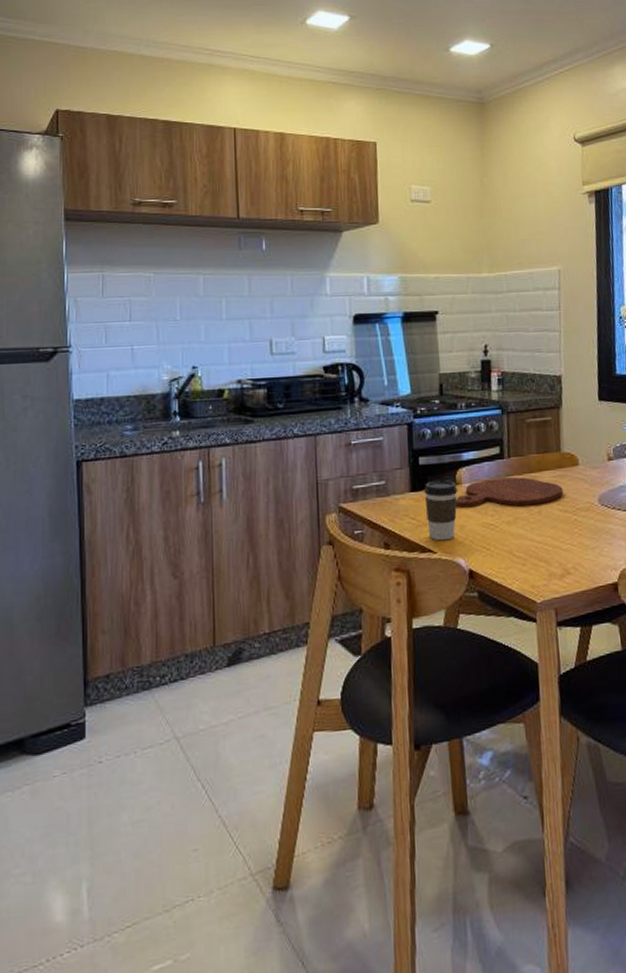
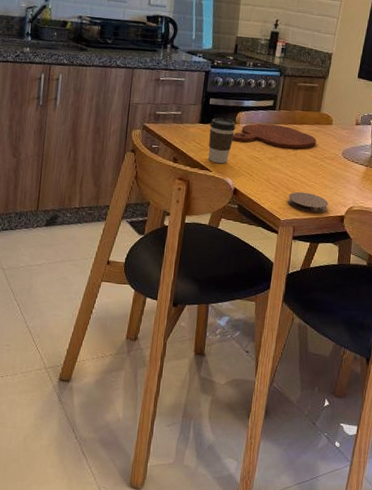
coaster: none [541,559,595,586] -> present [288,191,329,213]

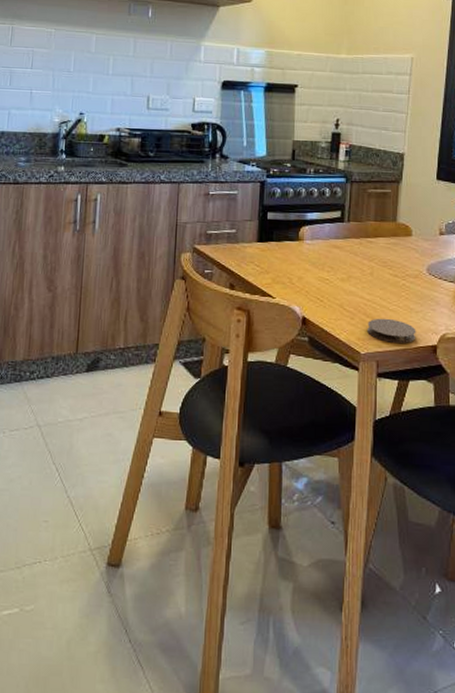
coffee cup: present [208,117,236,164] -> none [269,234,300,289]
cutting board: present [232,123,317,149] -> none [296,239,395,267]

